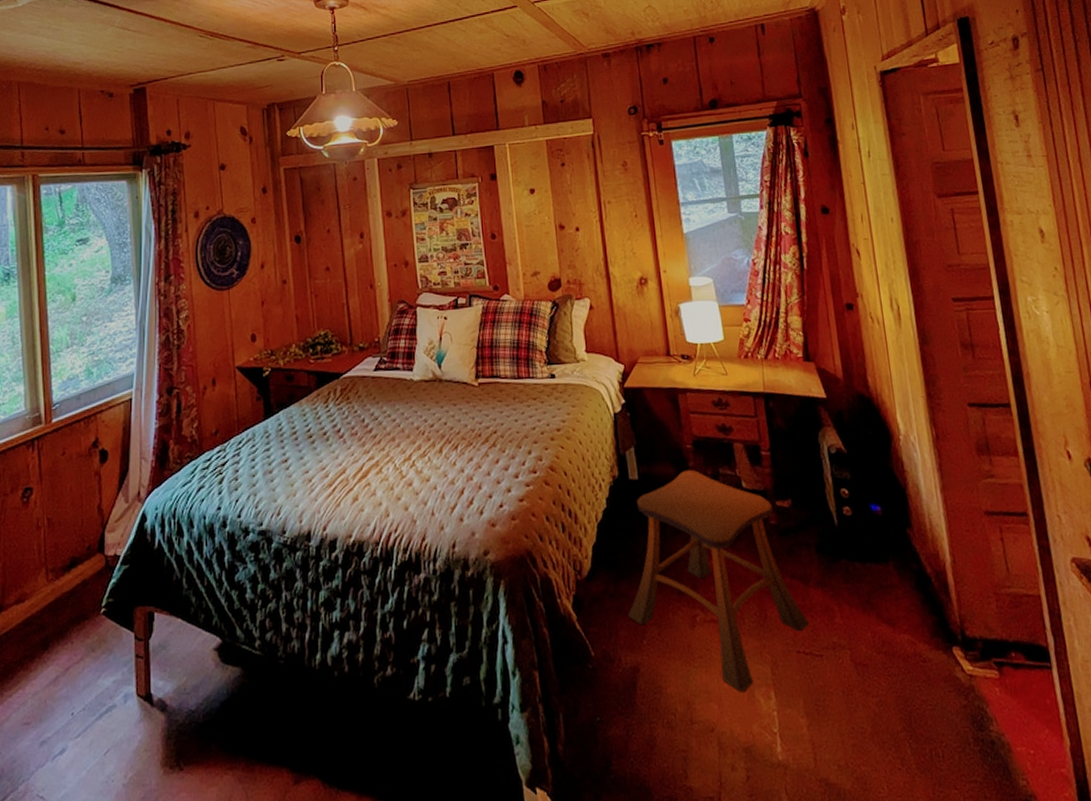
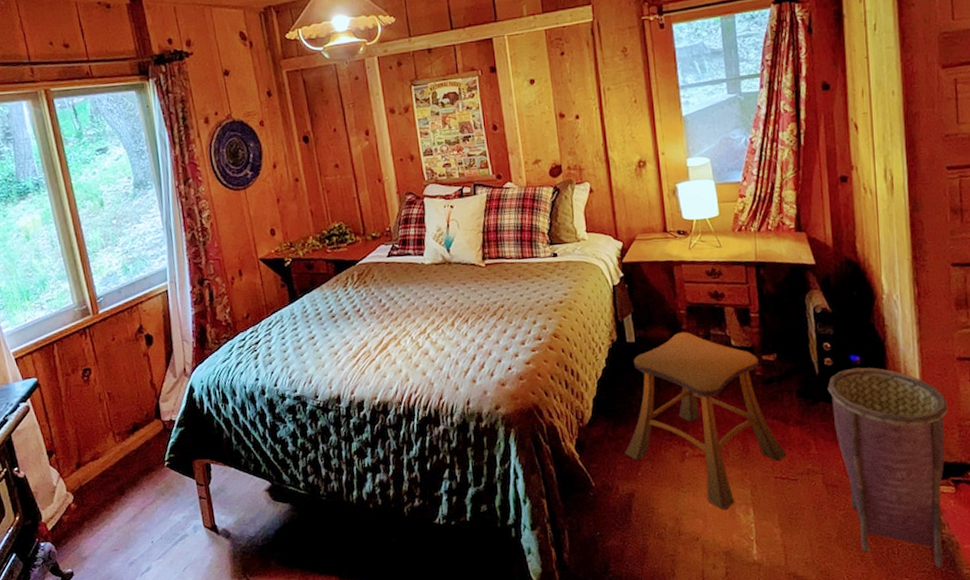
woven basket: none [848,519,996,778] -> present [827,367,948,569]

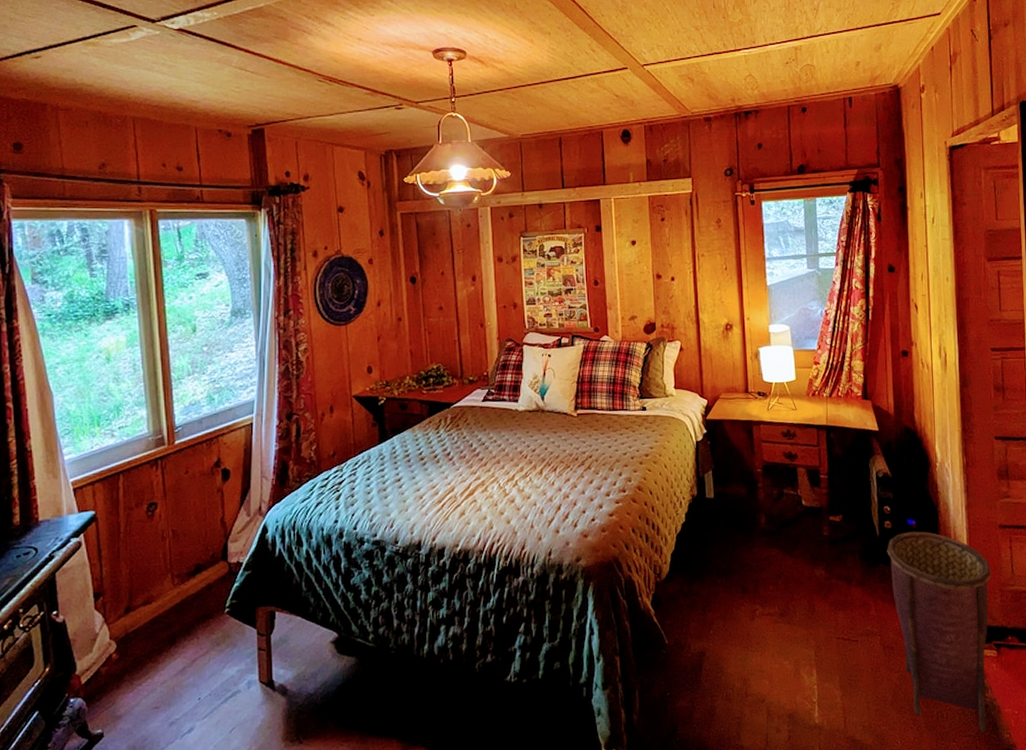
stool: present [625,331,787,510] -> none [699,490,849,671]

